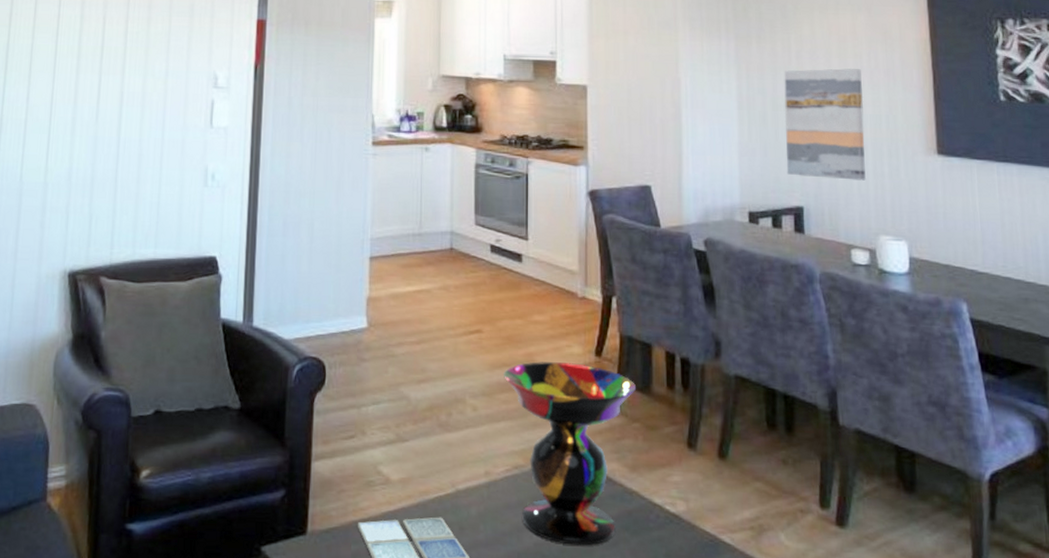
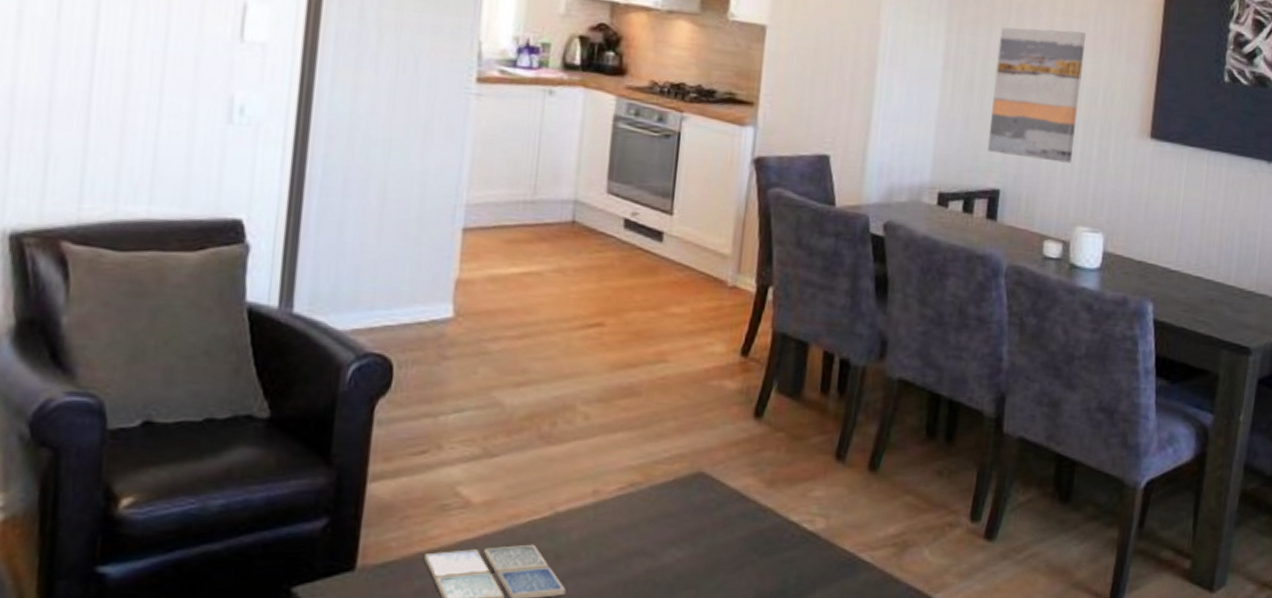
decorative bowl: present [504,362,636,546] -> none [626,362,785,570]

